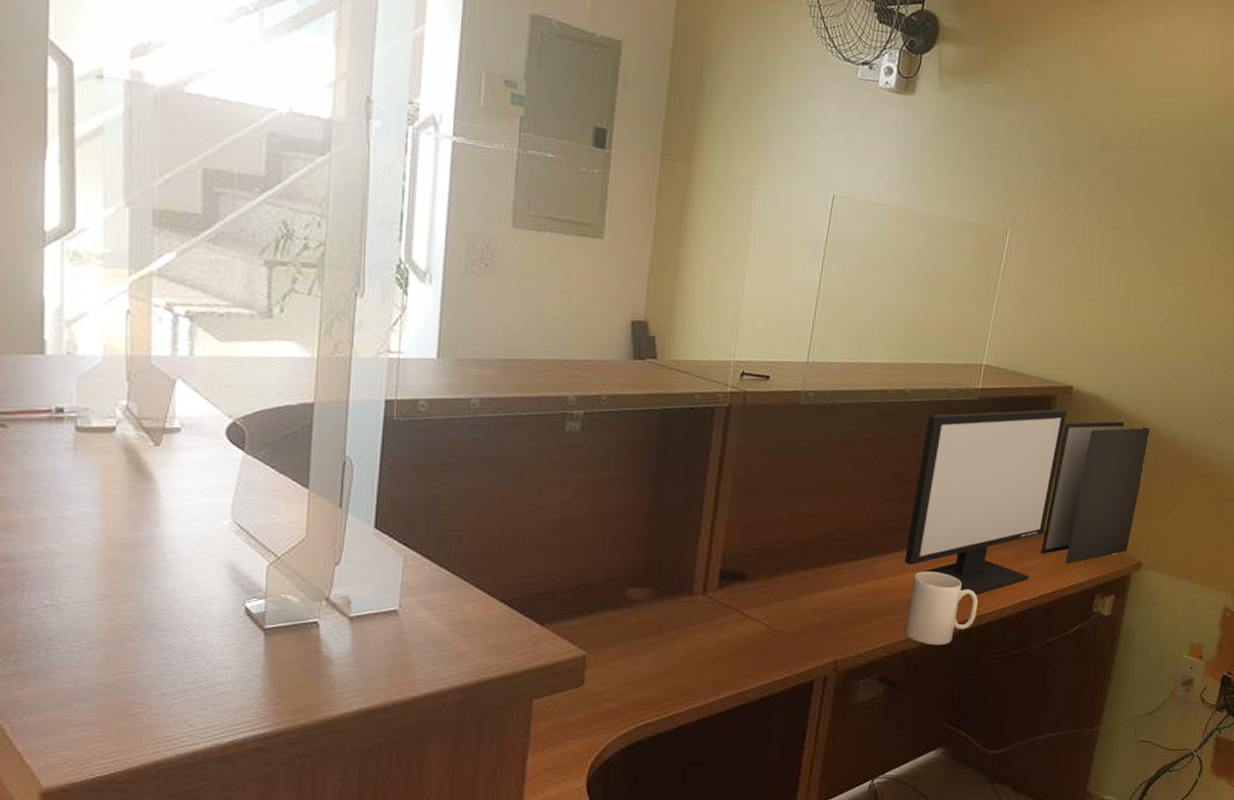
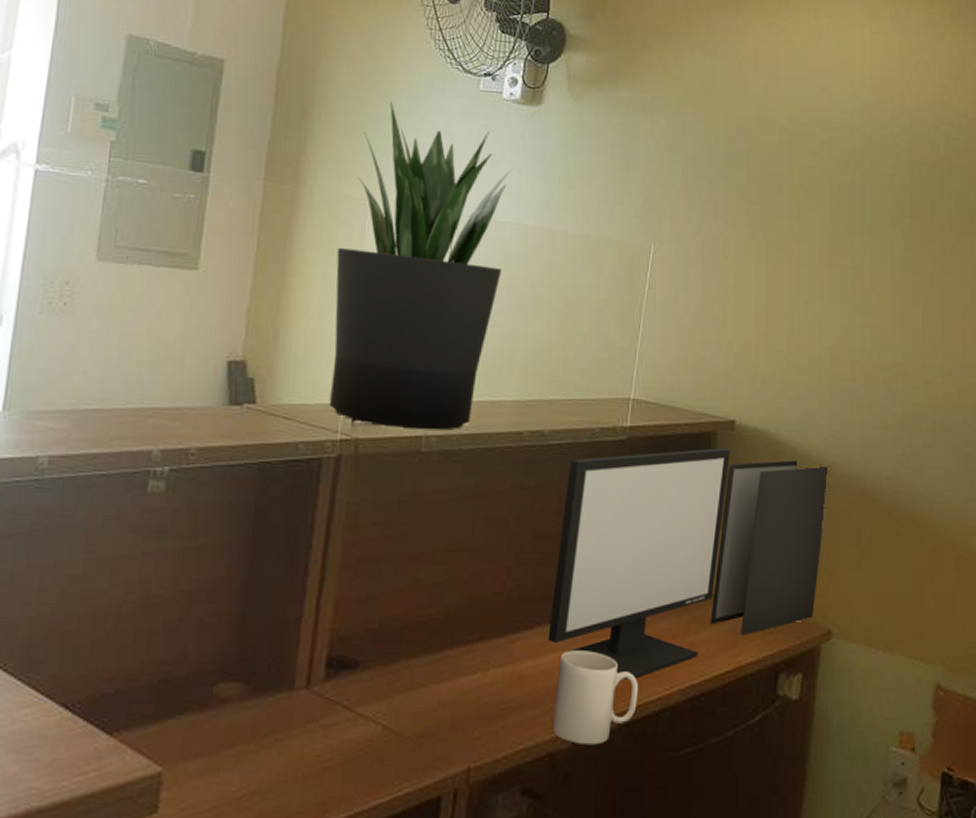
planter: none [720,87,887,387] -> present [329,101,514,430]

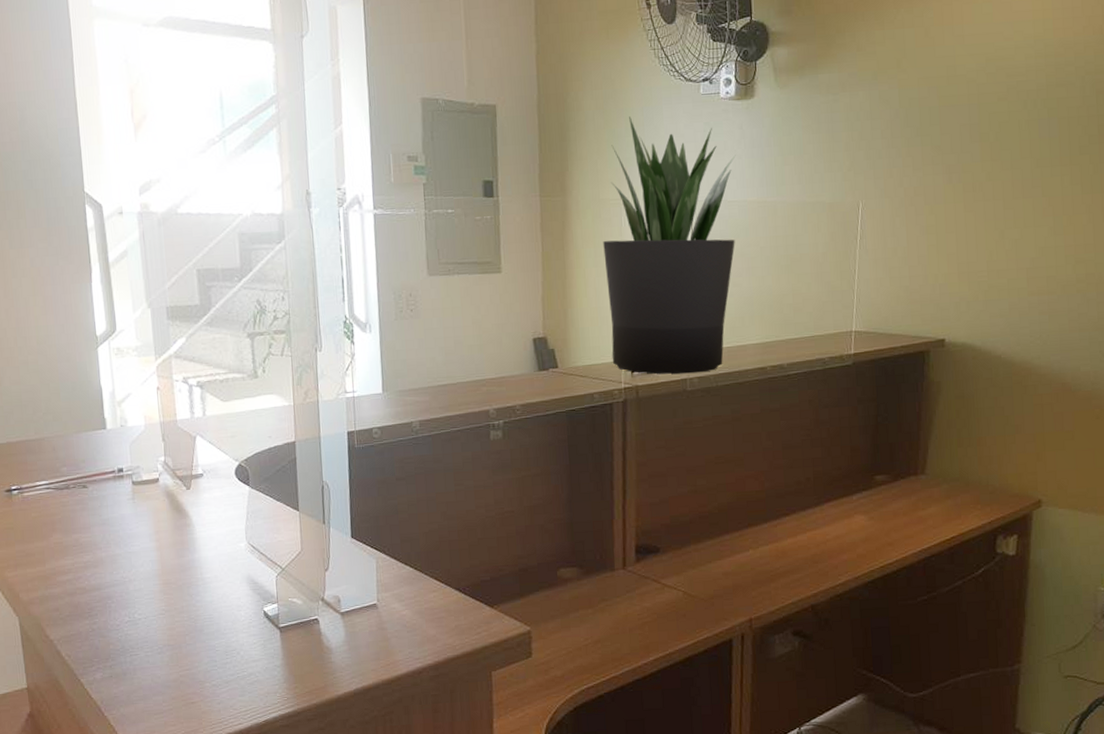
computer monitor: present [548,447,730,678] -> none [802,362,942,547]
mug: present [552,651,639,746] -> none [811,528,880,598]
binder: present [710,460,830,636] -> none [935,366,1033,509]

